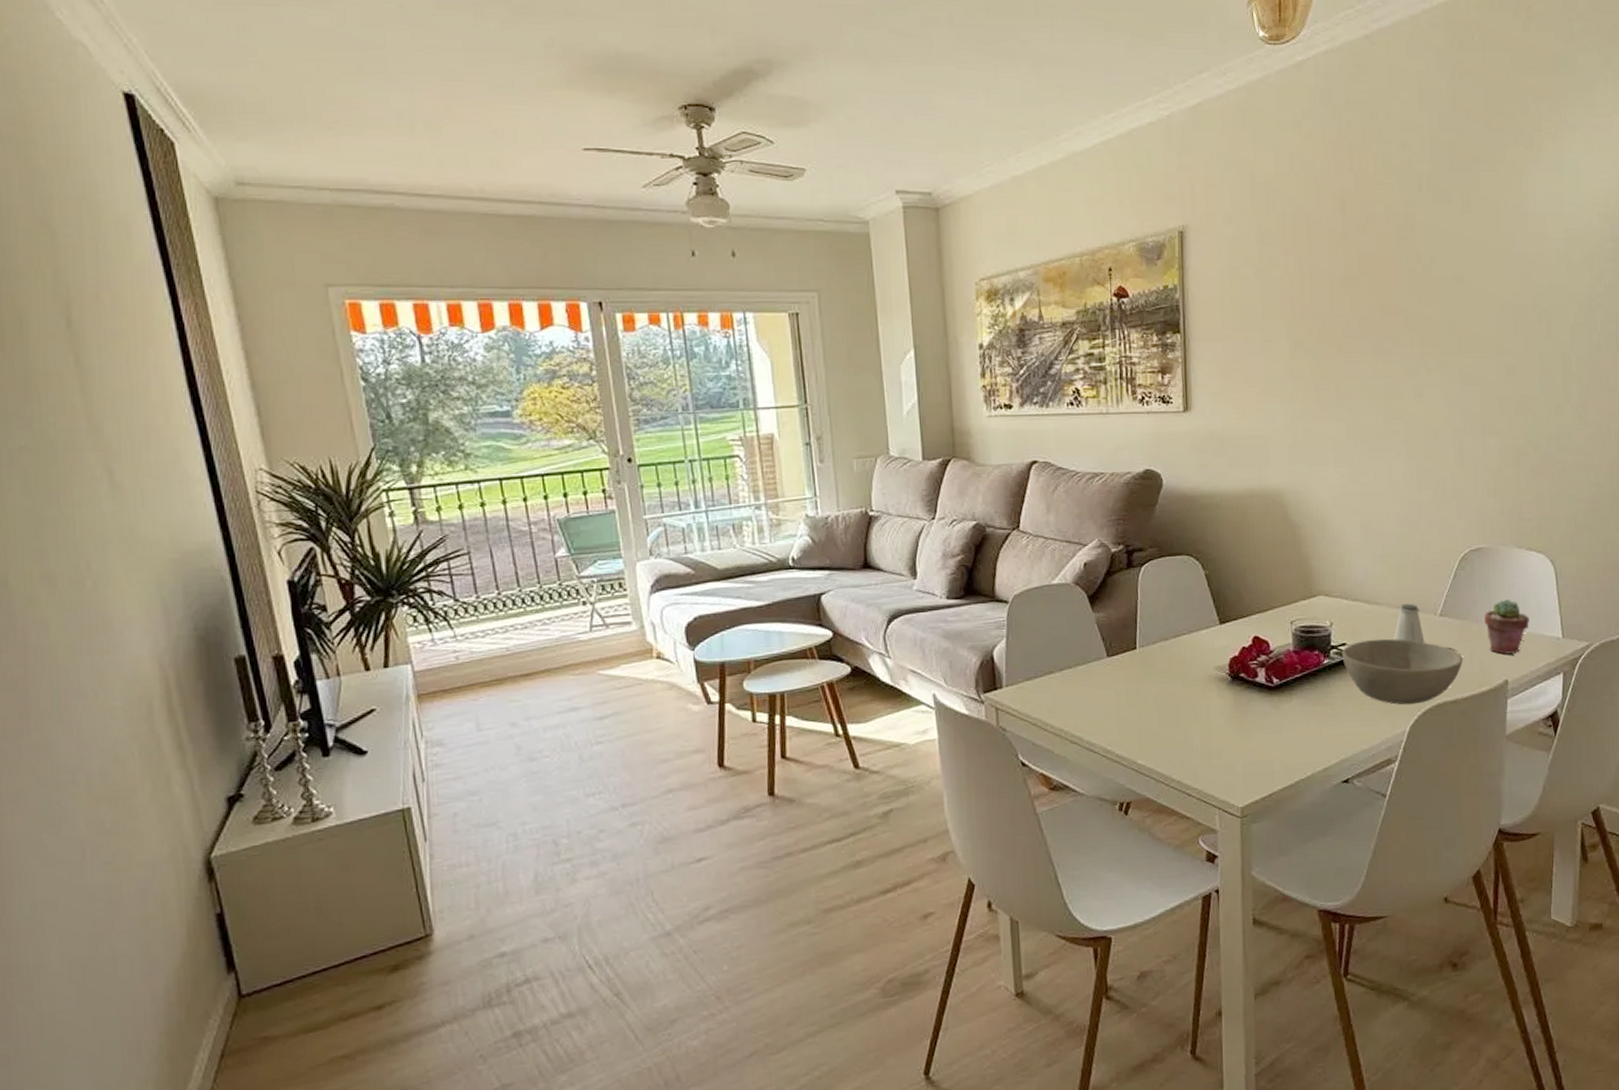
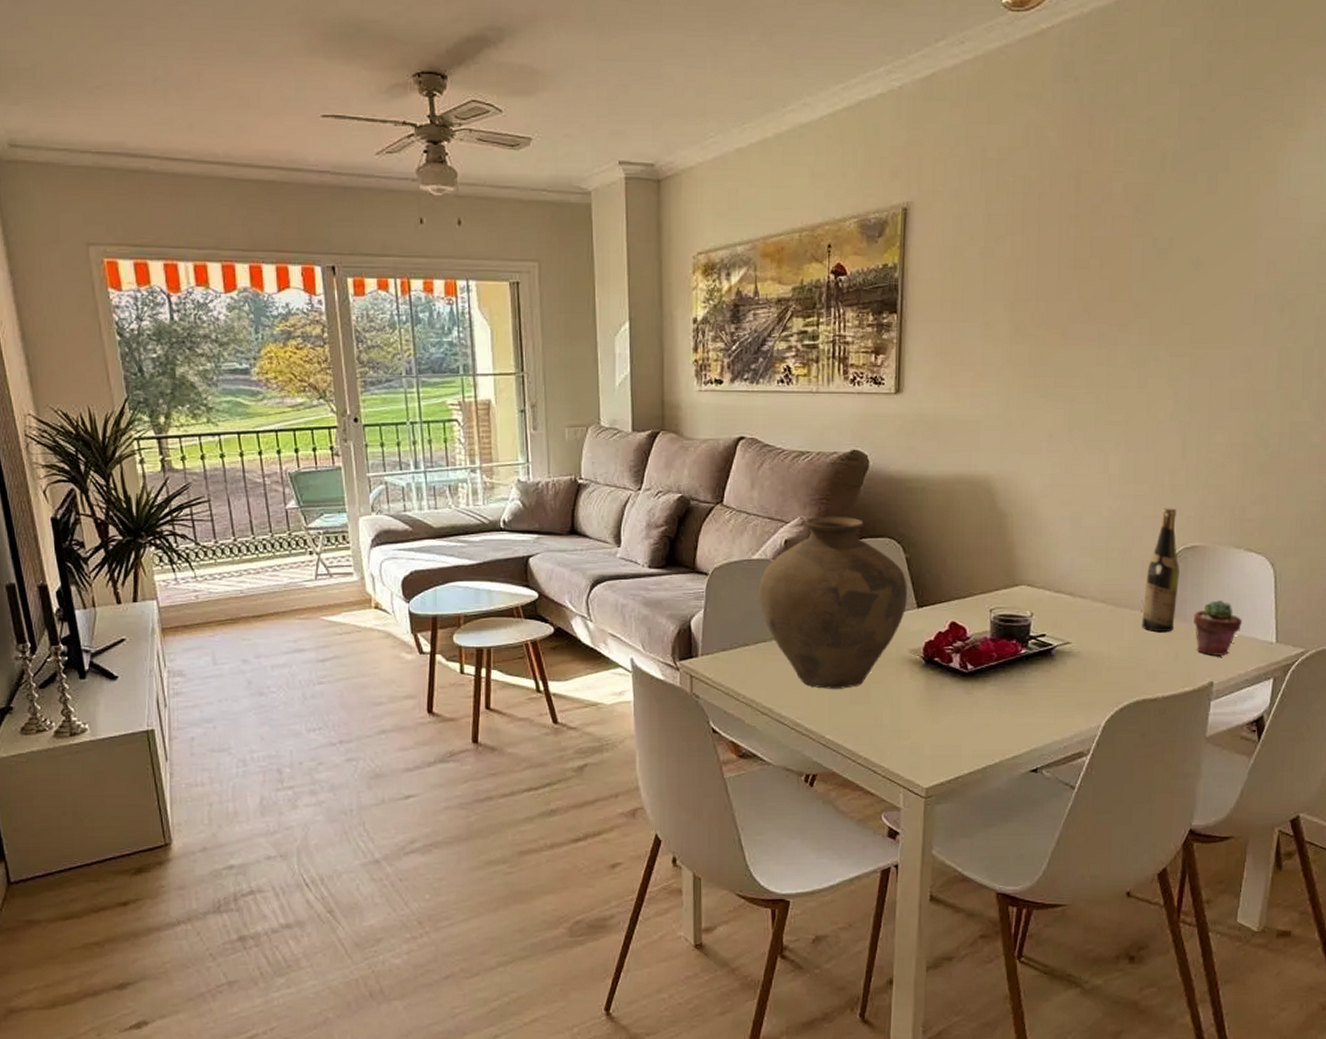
vase: none [1060,536,1209,713] -> present [758,516,907,689]
bowl: present [1341,638,1463,705] -> none [1040,632,1167,700]
saltshaker: present [1393,603,1425,644] -> none [1095,598,1128,639]
wine bottle: none [1436,512,1468,634] -> present [1141,508,1179,632]

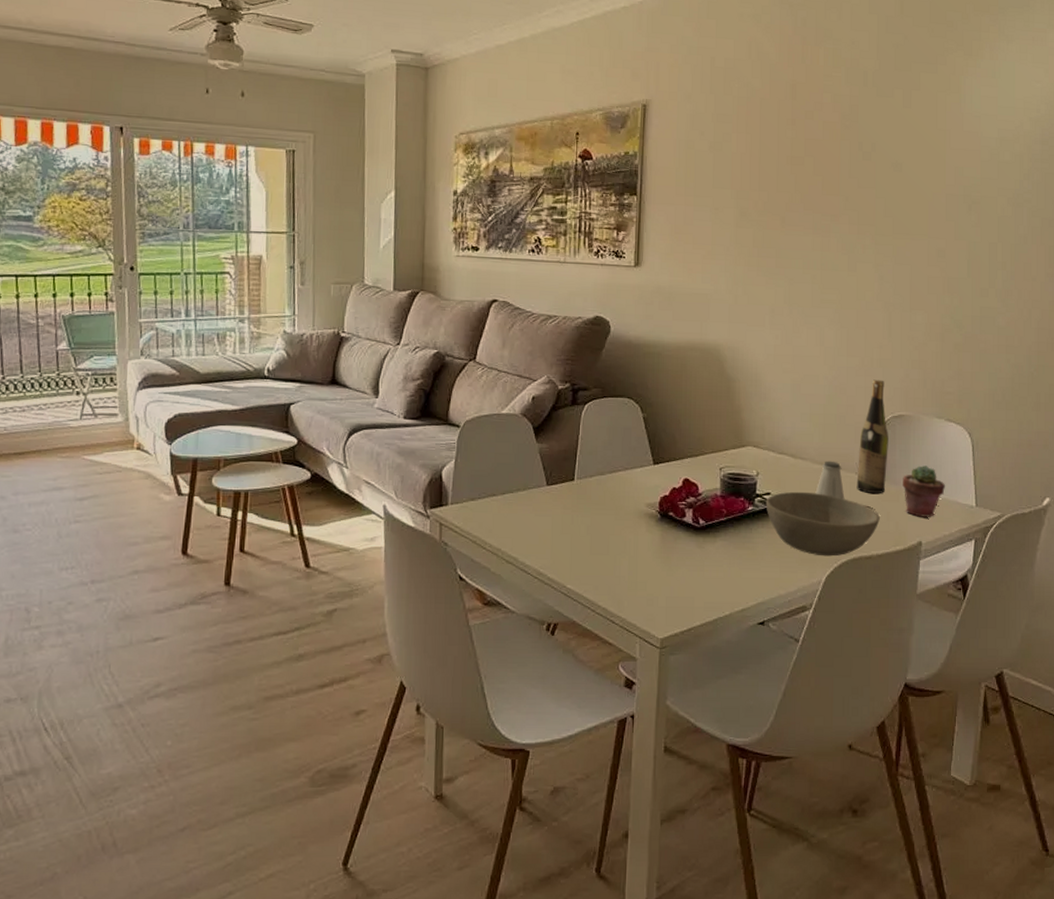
vase: present [758,516,907,689] -> none [506,375,644,540]
bowl: none [1040,632,1167,700] -> present [765,491,880,557]
saltshaker: none [1095,598,1128,639] -> present [815,461,845,500]

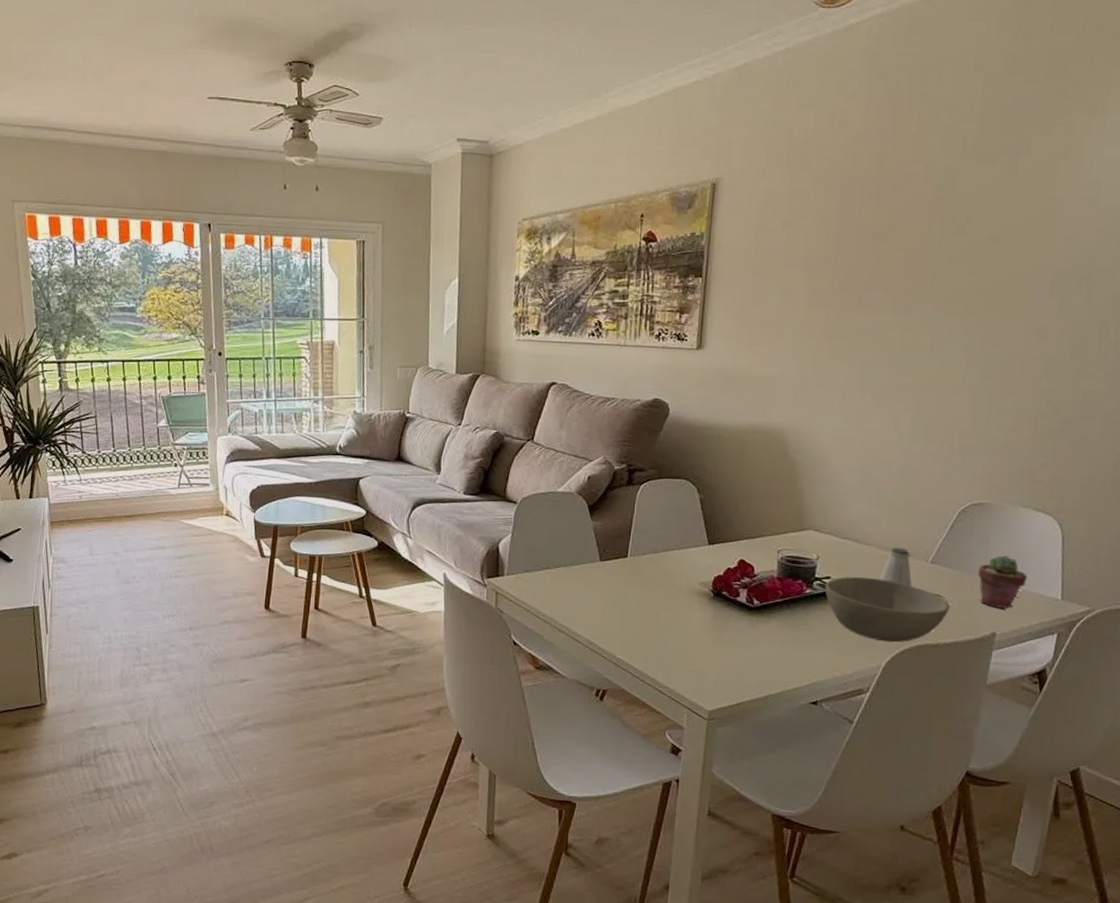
wine bottle: present [856,379,889,493] -> none [925,466,966,582]

